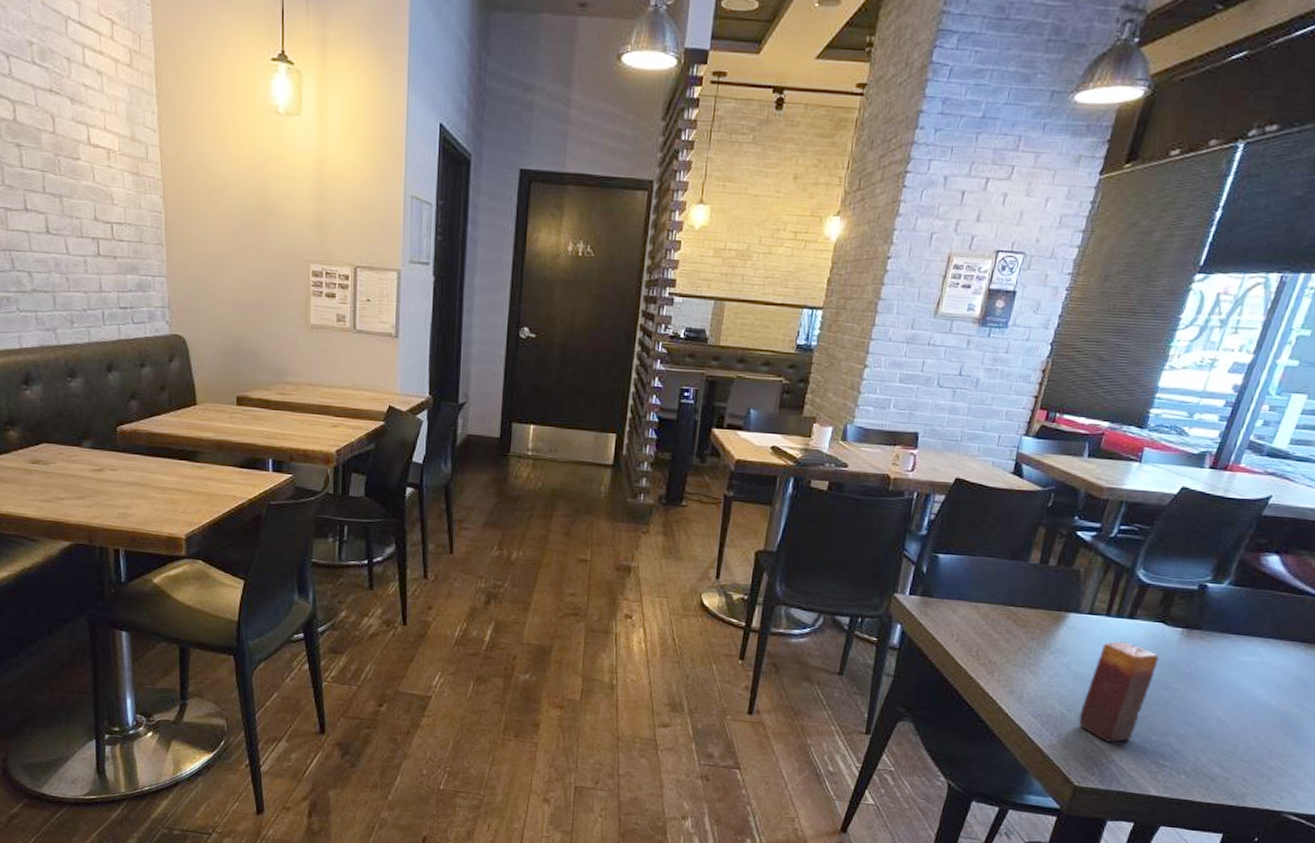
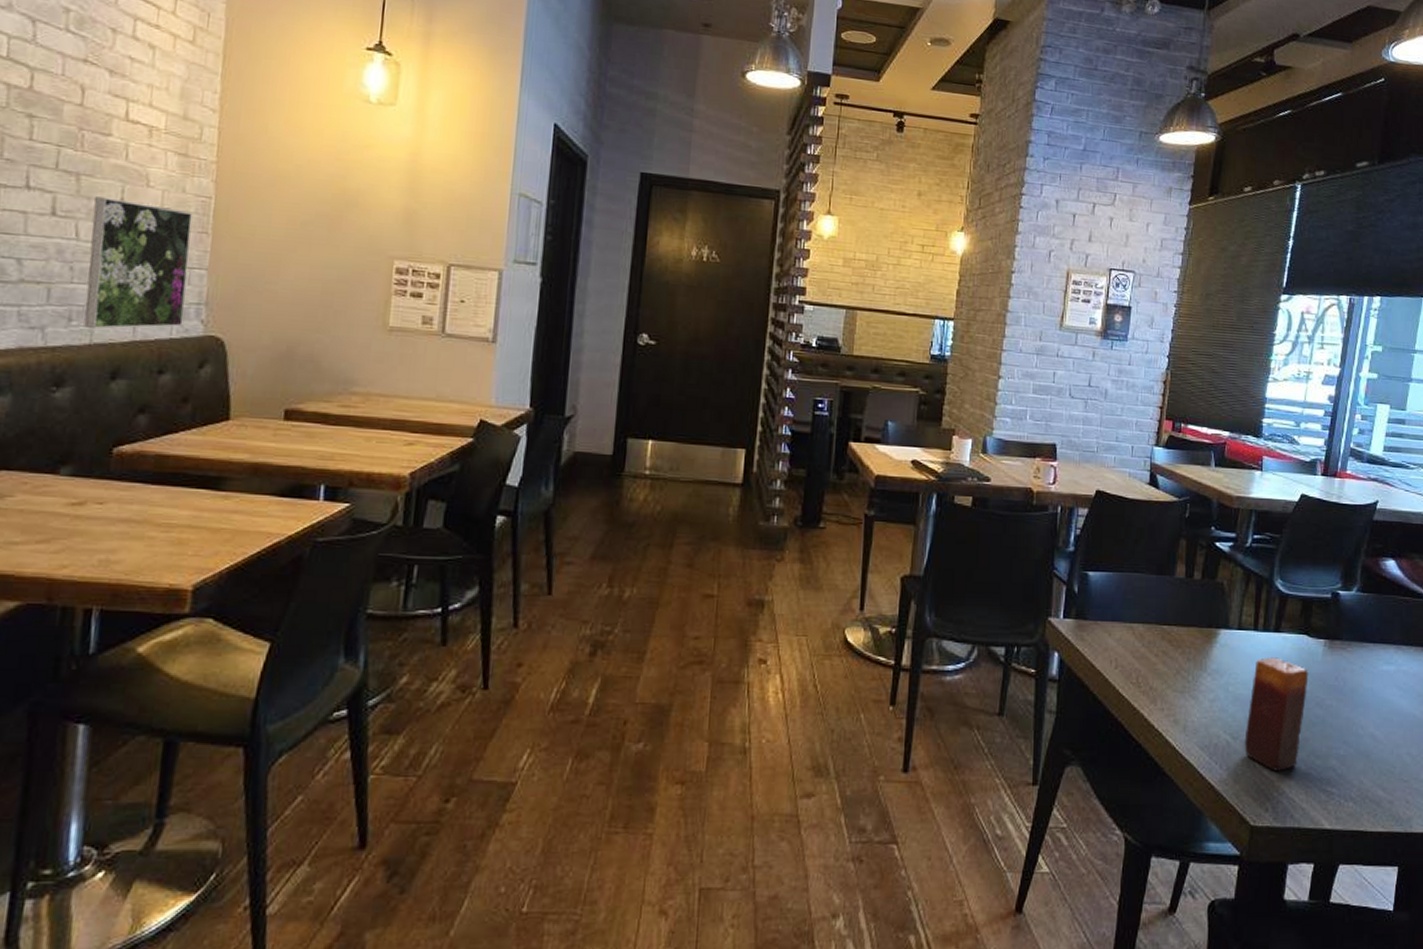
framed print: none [76,215,153,330] -> present [84,197,193,329]

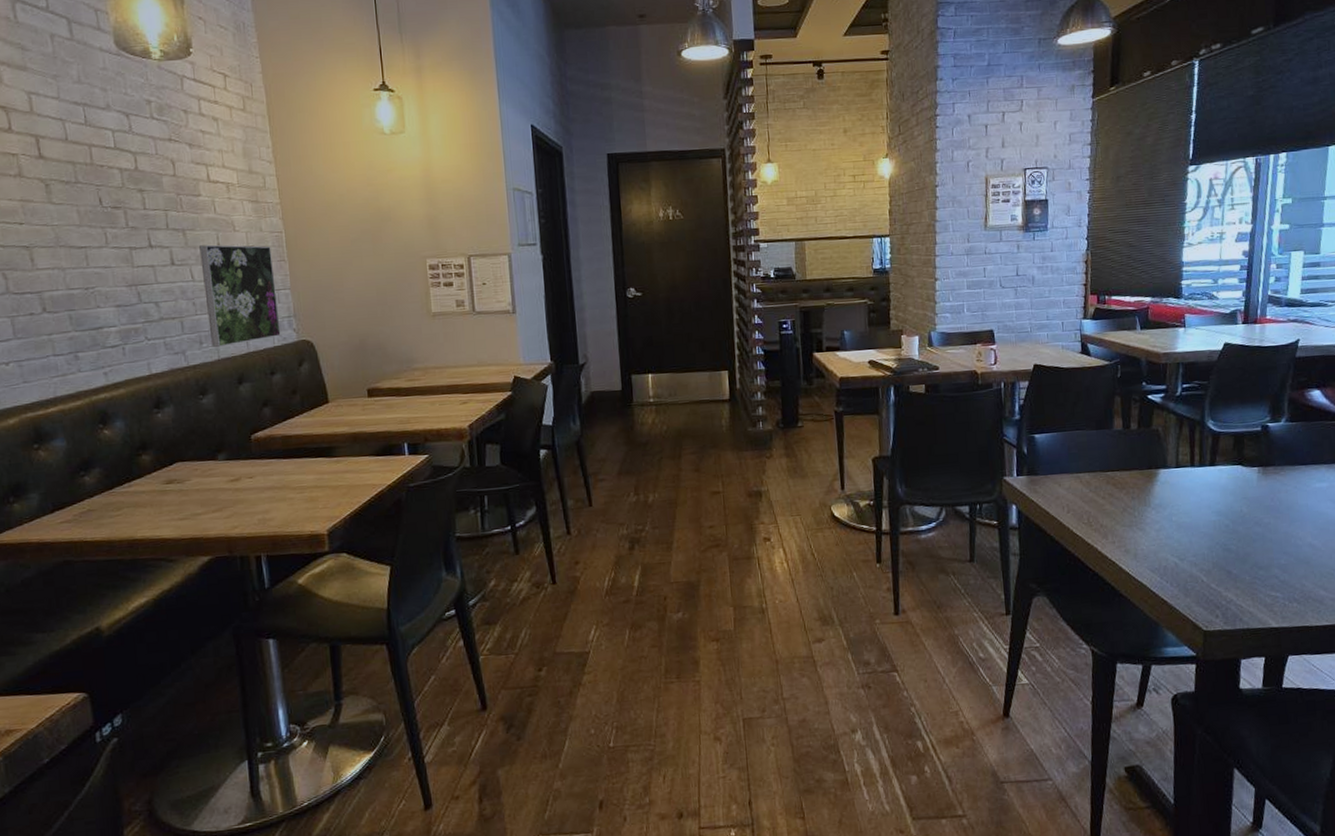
candle: present [1244,657,1309,771] -> none [1191,487,1246,584]

